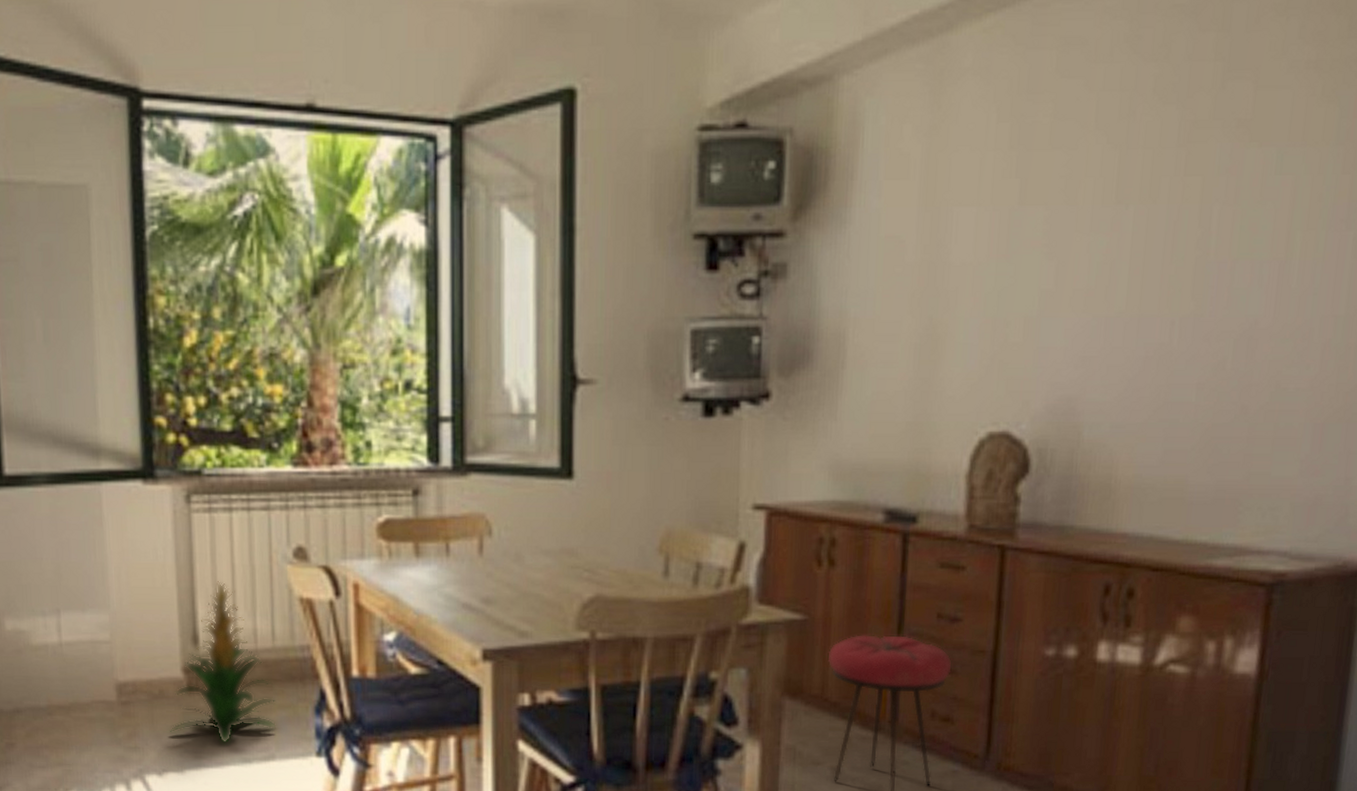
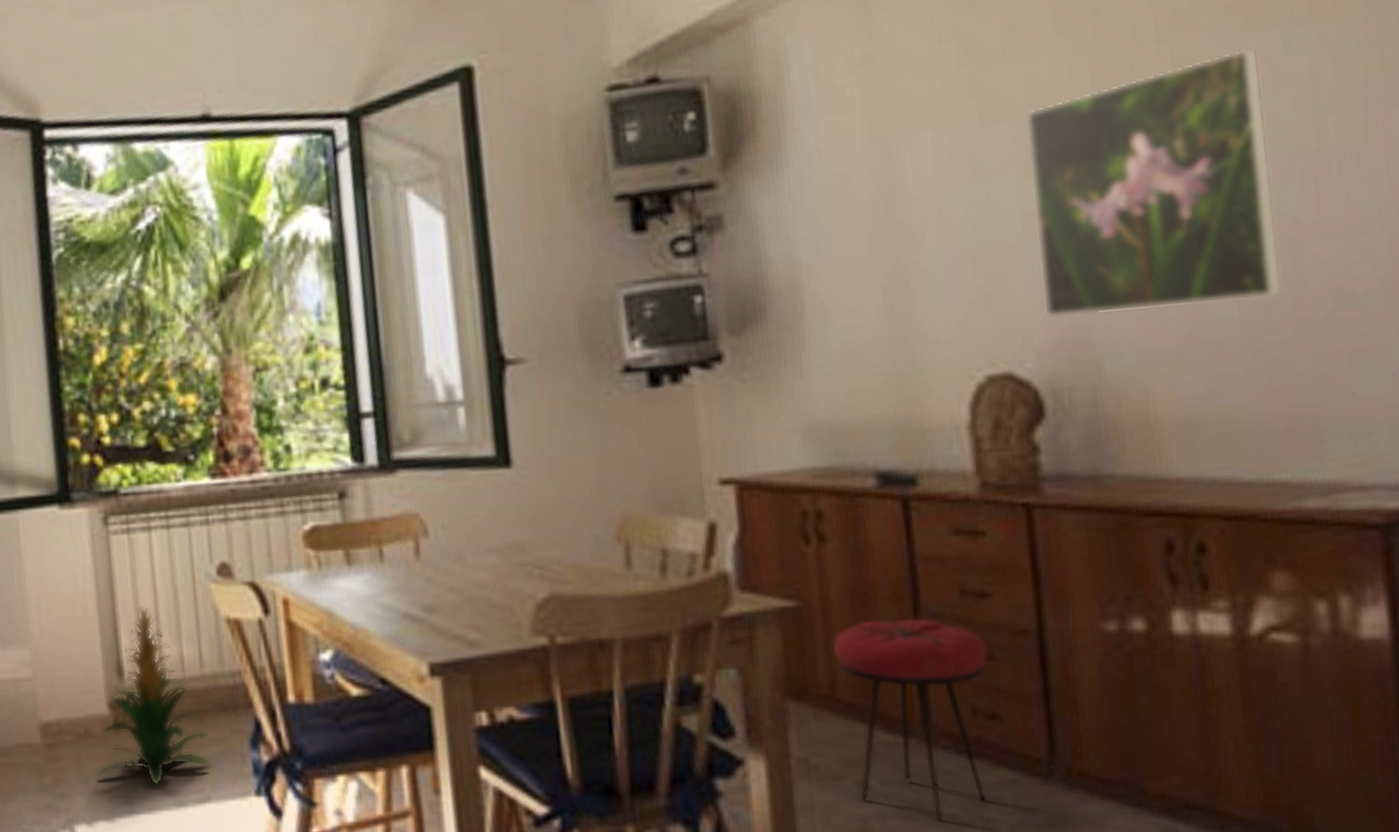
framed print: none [1043,162,1256,388] -> present [1024,47,1283,320]

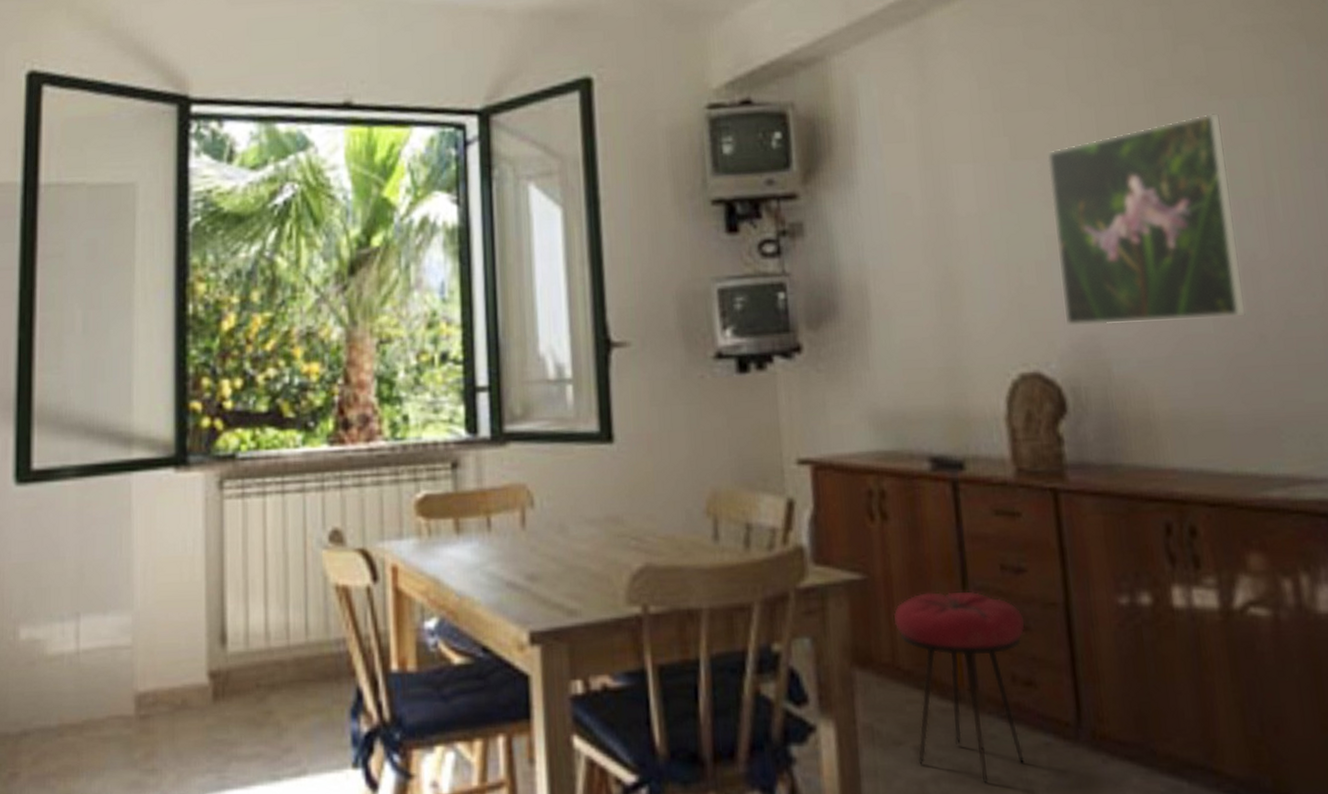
indoor plant: present [97,606,210,786] -> none [191,572,309,759]

